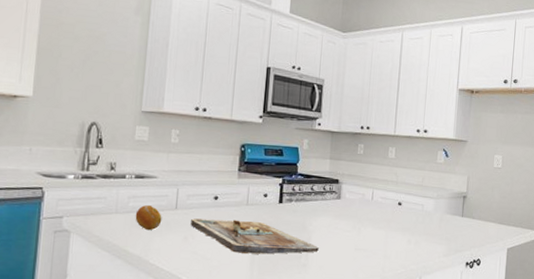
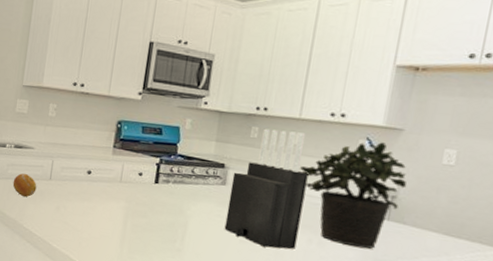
cutting board: present [191,218,319,254] -> none [63,190,197,239]
knife block: none [342,145,404,252] -> present [224,128,309,249]
potted plant: none [397,152,473,243] -> present [299,142,407,249]

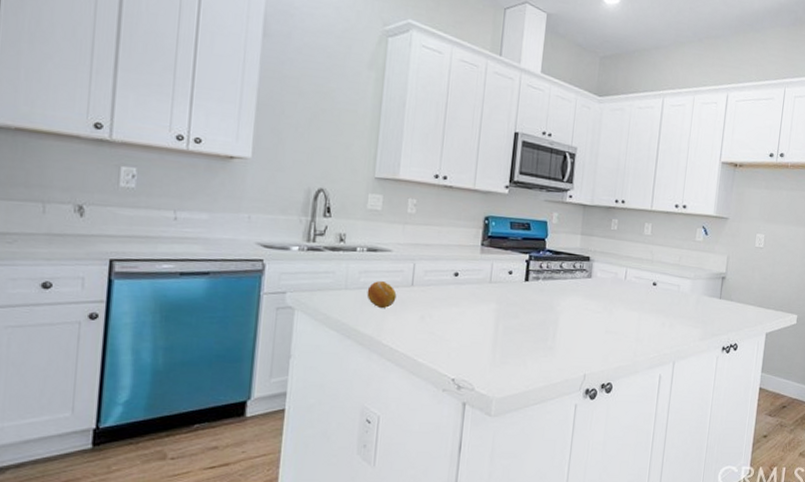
knife block: present [224,128,309,249] -> none [591,220,660,335]
potted plant: present [299,142,407,249] -> none [652,230,733,326]

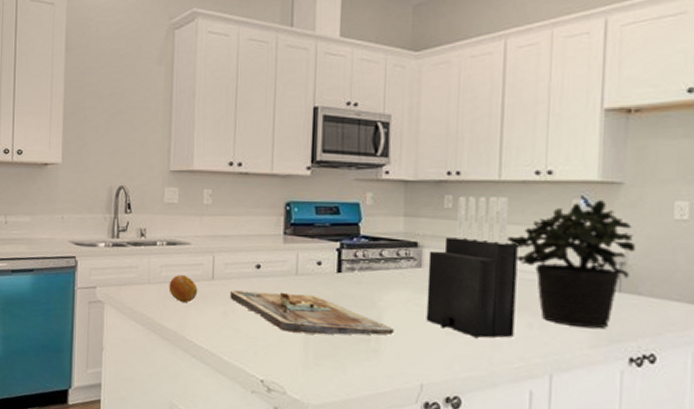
cutting board: none [428,296,567,336] -> present [230,290,394,335]
knife block: none [591,220,660,335] -> present [426,196,518,338]
potted plant: none [652,230,733,326] -> present [506,200,636,329]

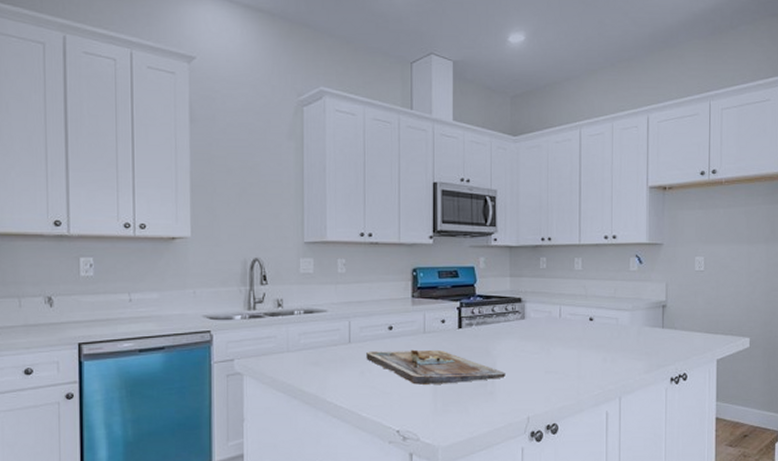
fruit: present [168,274,198,304] -> none [308,340,336,368]
knife block: present [426,196,518,338] -> none [530,258,594,373]
potted plant: present [506,200,636,329] -> none [586,258,673,358]

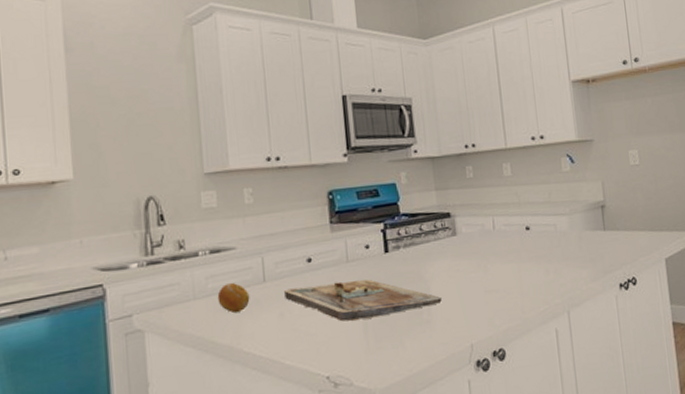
fruit: none [308,340,336,368] -> present [217,282,250,314]

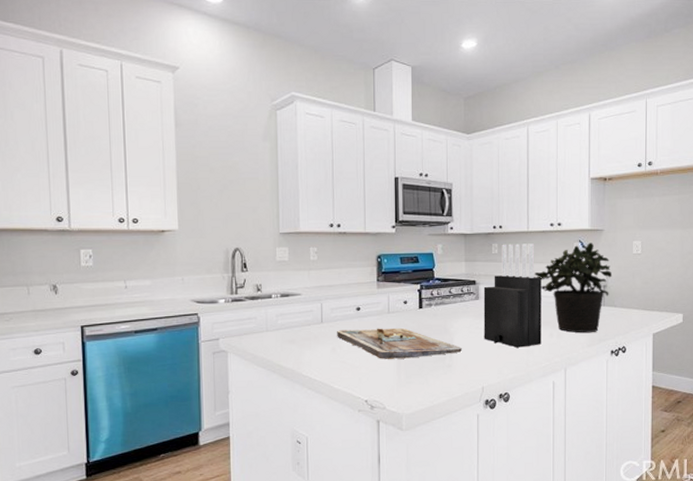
fruit: present [217,282,250,314] -> none [284,320,310,345]
knife block: none [460,162,537,291] -> present [483,243,542,348]
potted plant: none [518,156,610,266] -> present [534,243,613,333]

